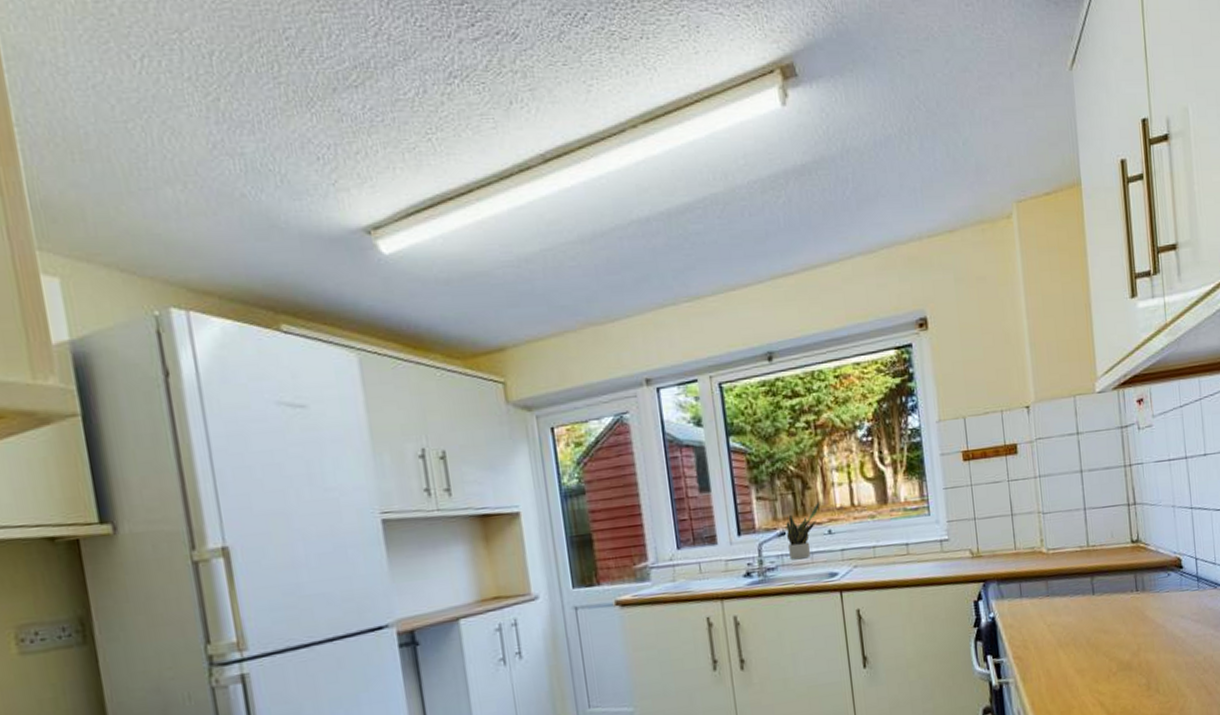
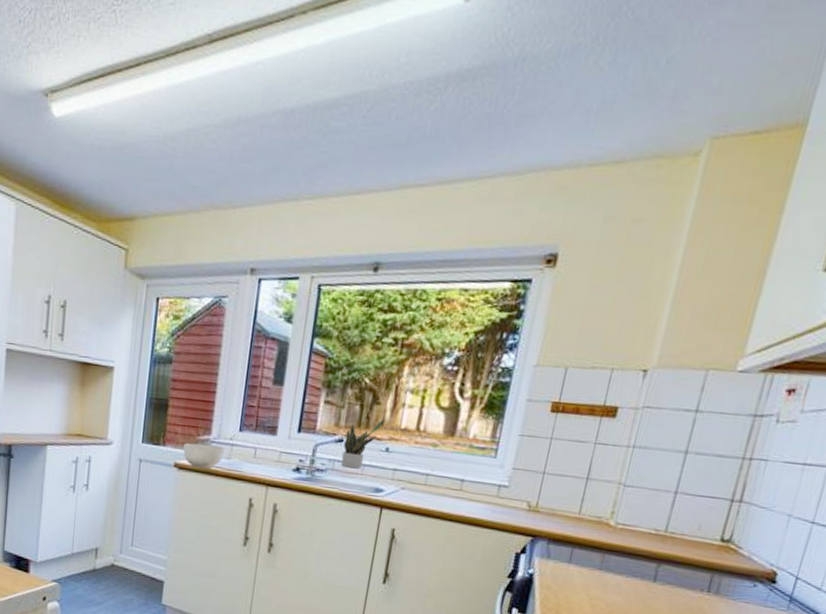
bowl: none [619,570,667,601] -> present [183,442,224,470]

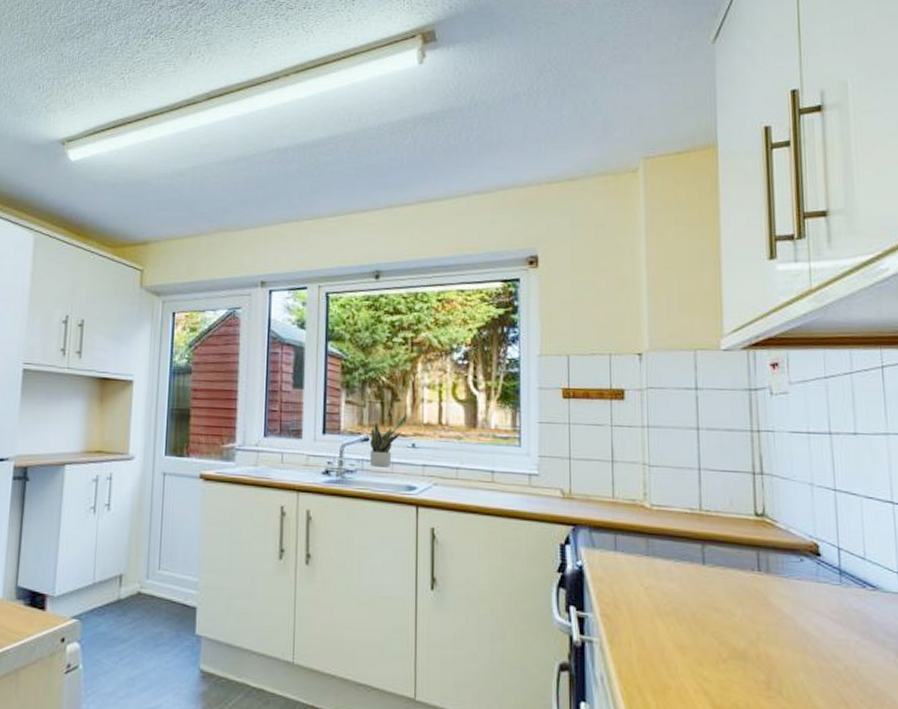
bowl: present [183,442,224,470] -> none [207,452,250,479]

